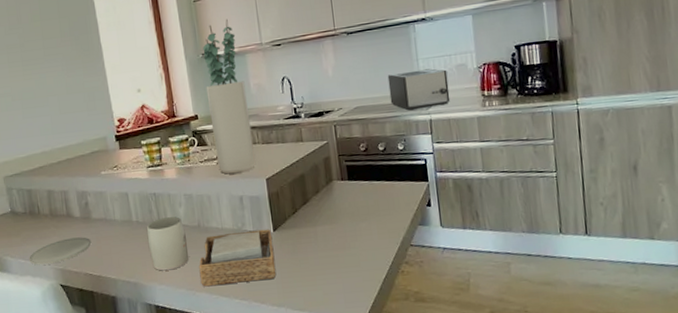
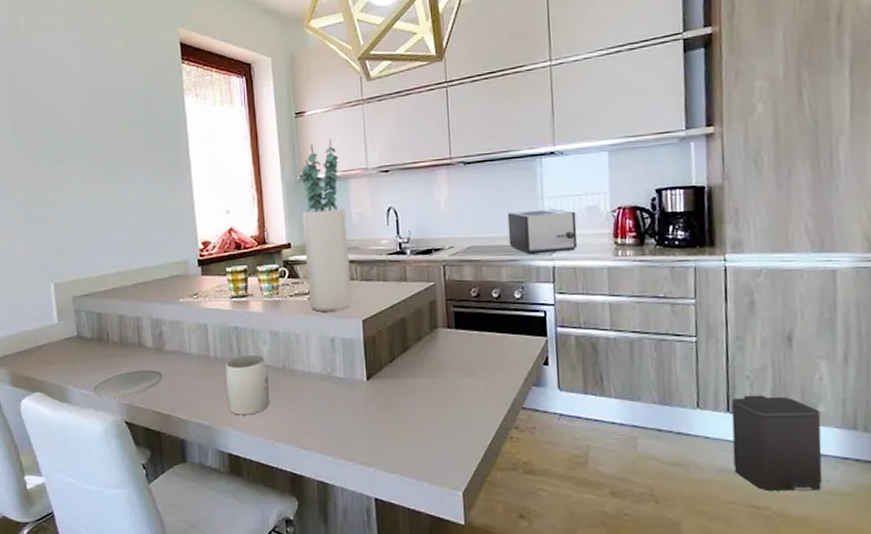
napkin holder: present [199,229,277,287] -> none [280,377,367,437]
pedal bin: none [589,218,669,300] -> present [731,395,823,491]

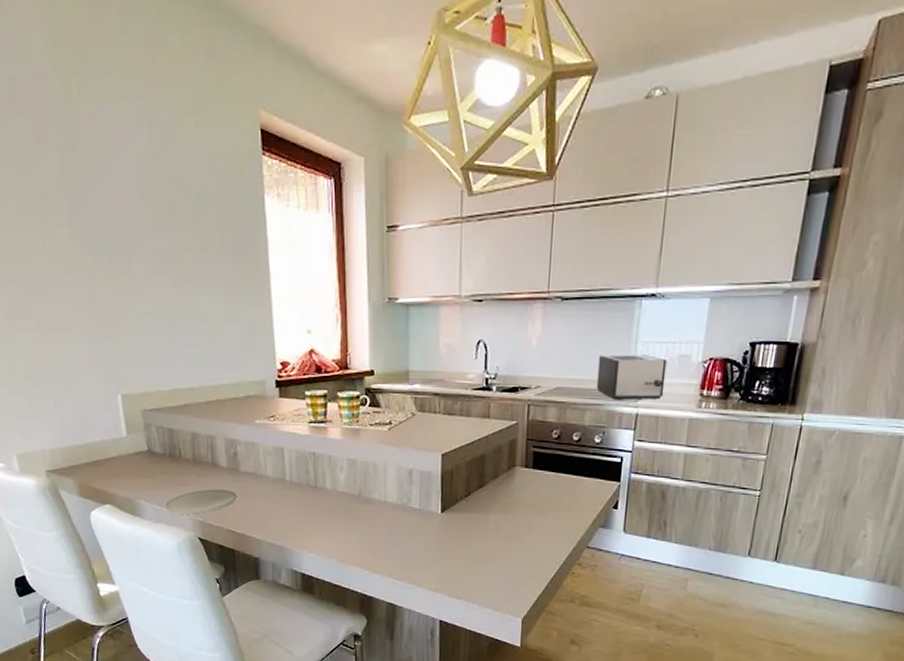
mug: present [224,355,270,415] -> none [300,481,345,539]
vase: present [301,138,353,312] -> none [387,259,434,444]
pedal bin: present [731,395,823,491] -> none [770,547,857,633]

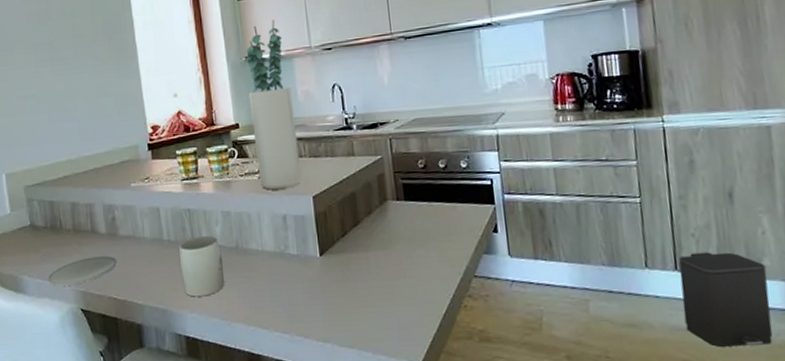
mug: none [300,481,345,539] -> present [178,236,225,297]
vase: none [387,259,434,444] -> present [246,19,302,190]
toaster: present [596,354,667,400] -> none [449,78,520,124]
pedal bin: none [770,547,857,633] -> present [679,252,773,347]

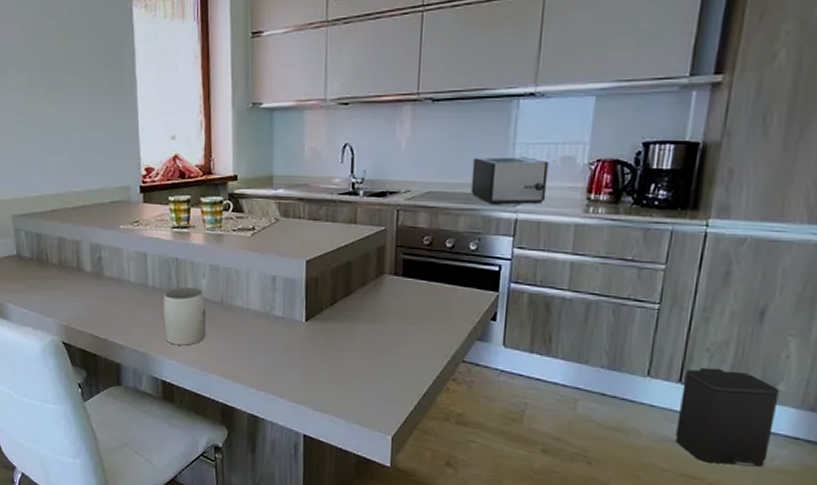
plate: present [47,256,118,286] -> none [30,293,101,319]
vase: present [246,19,302,190] -> none [251,64,299,250]
toaster: none [449,78,520,124] -> present [470,157,549,205]

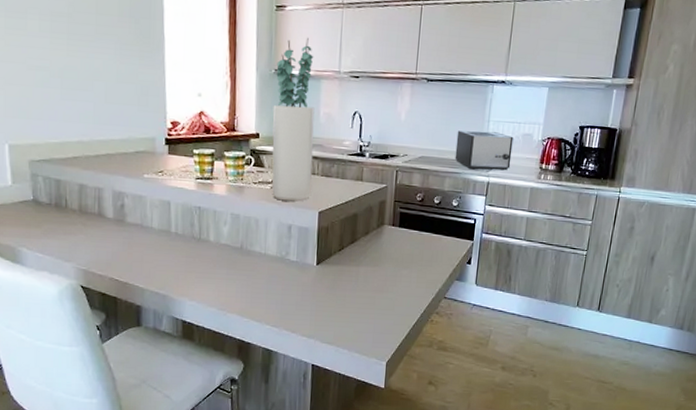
mug: present [162,287,207,346] -> none [184,233,227,288]
vase: none [251,64,299,250] -> present [271,37,315,202]
pedal bin: present [675,367,780,467] -> none [594,299,662,372]

